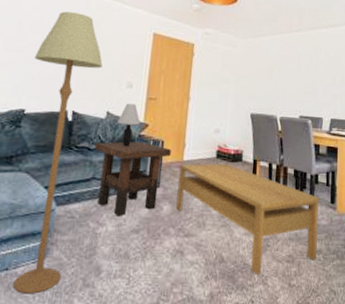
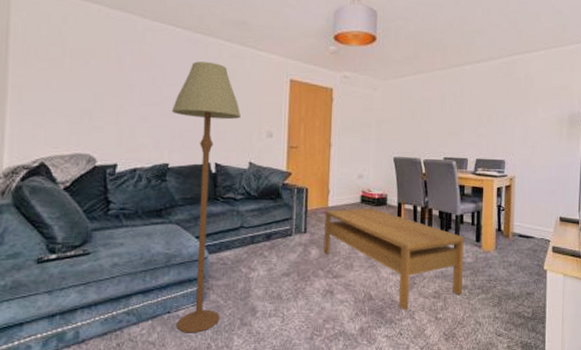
side table: present [94,141,171,217] -> none [239,190,316,262]
table lamp: present [117,103,140,147] -> none [260,153,283,196]

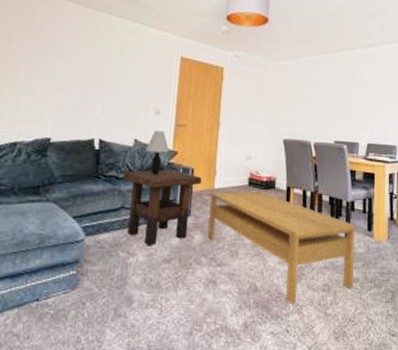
floor lamp: present [171,61,242,333] -> none [44,36,130,325]
side table: none [239,190,316,262] -> present [122,169,202,247]
table lamp: none [260,153,283,196] -> present [146,130,169,175]

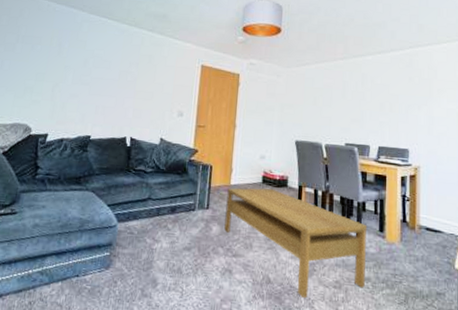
side table: present [122,169,202,247] -> none [149,165,219,235]
table lamp: present [146,130,169,175] -> none [170,130,190,171]

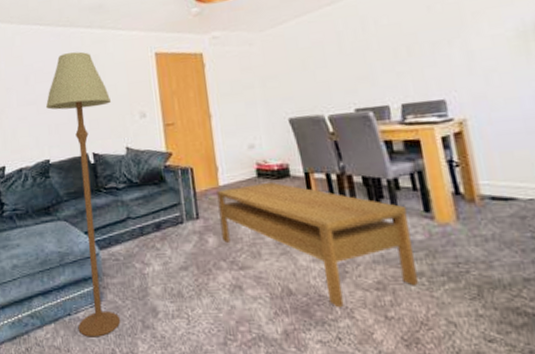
floor lamp: none [82,48,157,300] -> present [45,51,121,337]

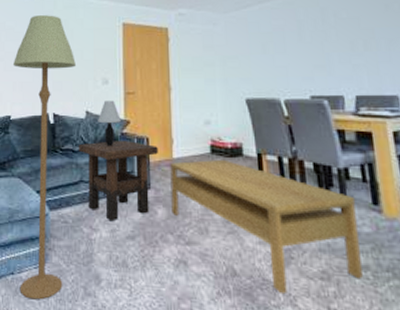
side table: none [121,172,204,255] -> present [78,140,158,222]
table lamp: none [139,133,163,181] -> present [98,100,121,147]

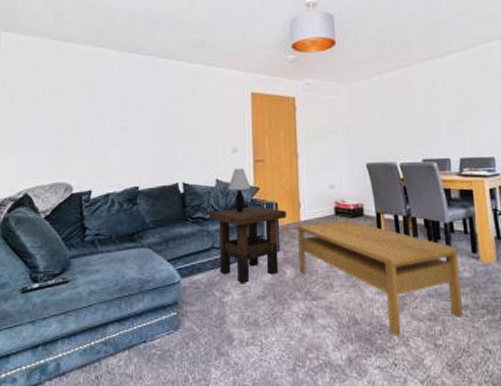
floor lamp: present [12,15,77,300] -> none [139,84,206,365]

